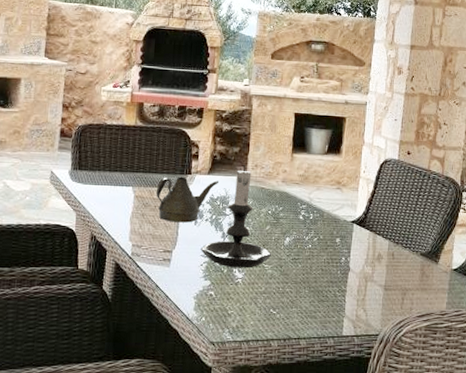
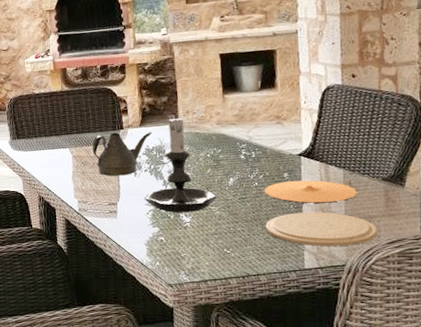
plate: none [312,278,411,316] -> present [265,211,378,247]
plate: none [316,246,398,272] -> present [264,180,357,203]

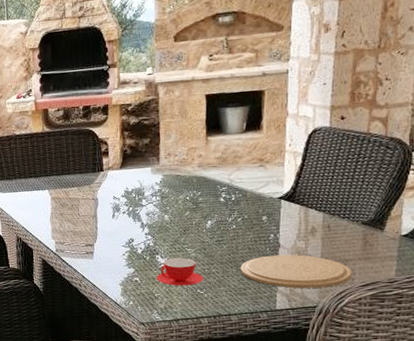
teapot: present [92,132,153,176] -> none [71,174,133,218]
candle holder: present [144,113,218,213] -> none [121,155,194,255]
teacup: none [181,216,229,245] -> present [156,258,203,286]
plate: present [264,180,357,203] -> none [241,223,335,246]

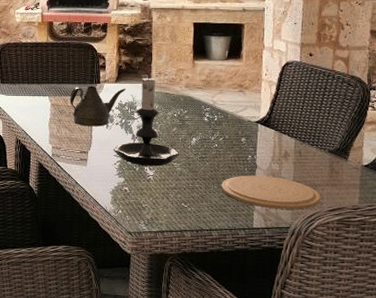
teapot: none [71,174,133,218] -> present [69,86,126,127]
candle holder: none [121,155,194,255] -> present [113,73,180,167]
teacup: present [156,258,203,286] -> none [144,171,187,199]

